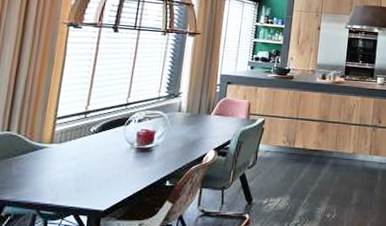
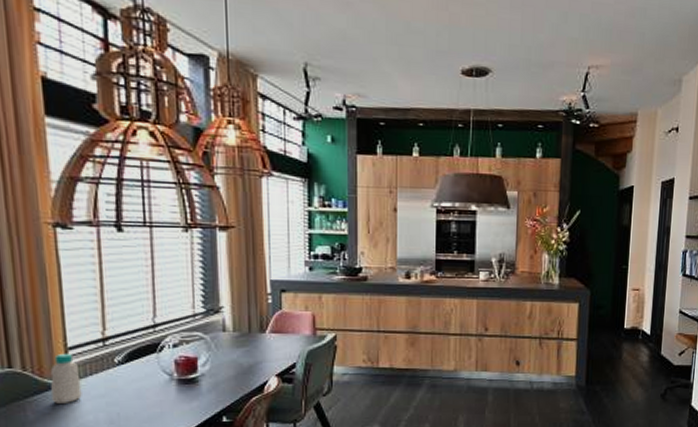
bottle: none [35,121,62,163] -> present [50,353,82,403]

